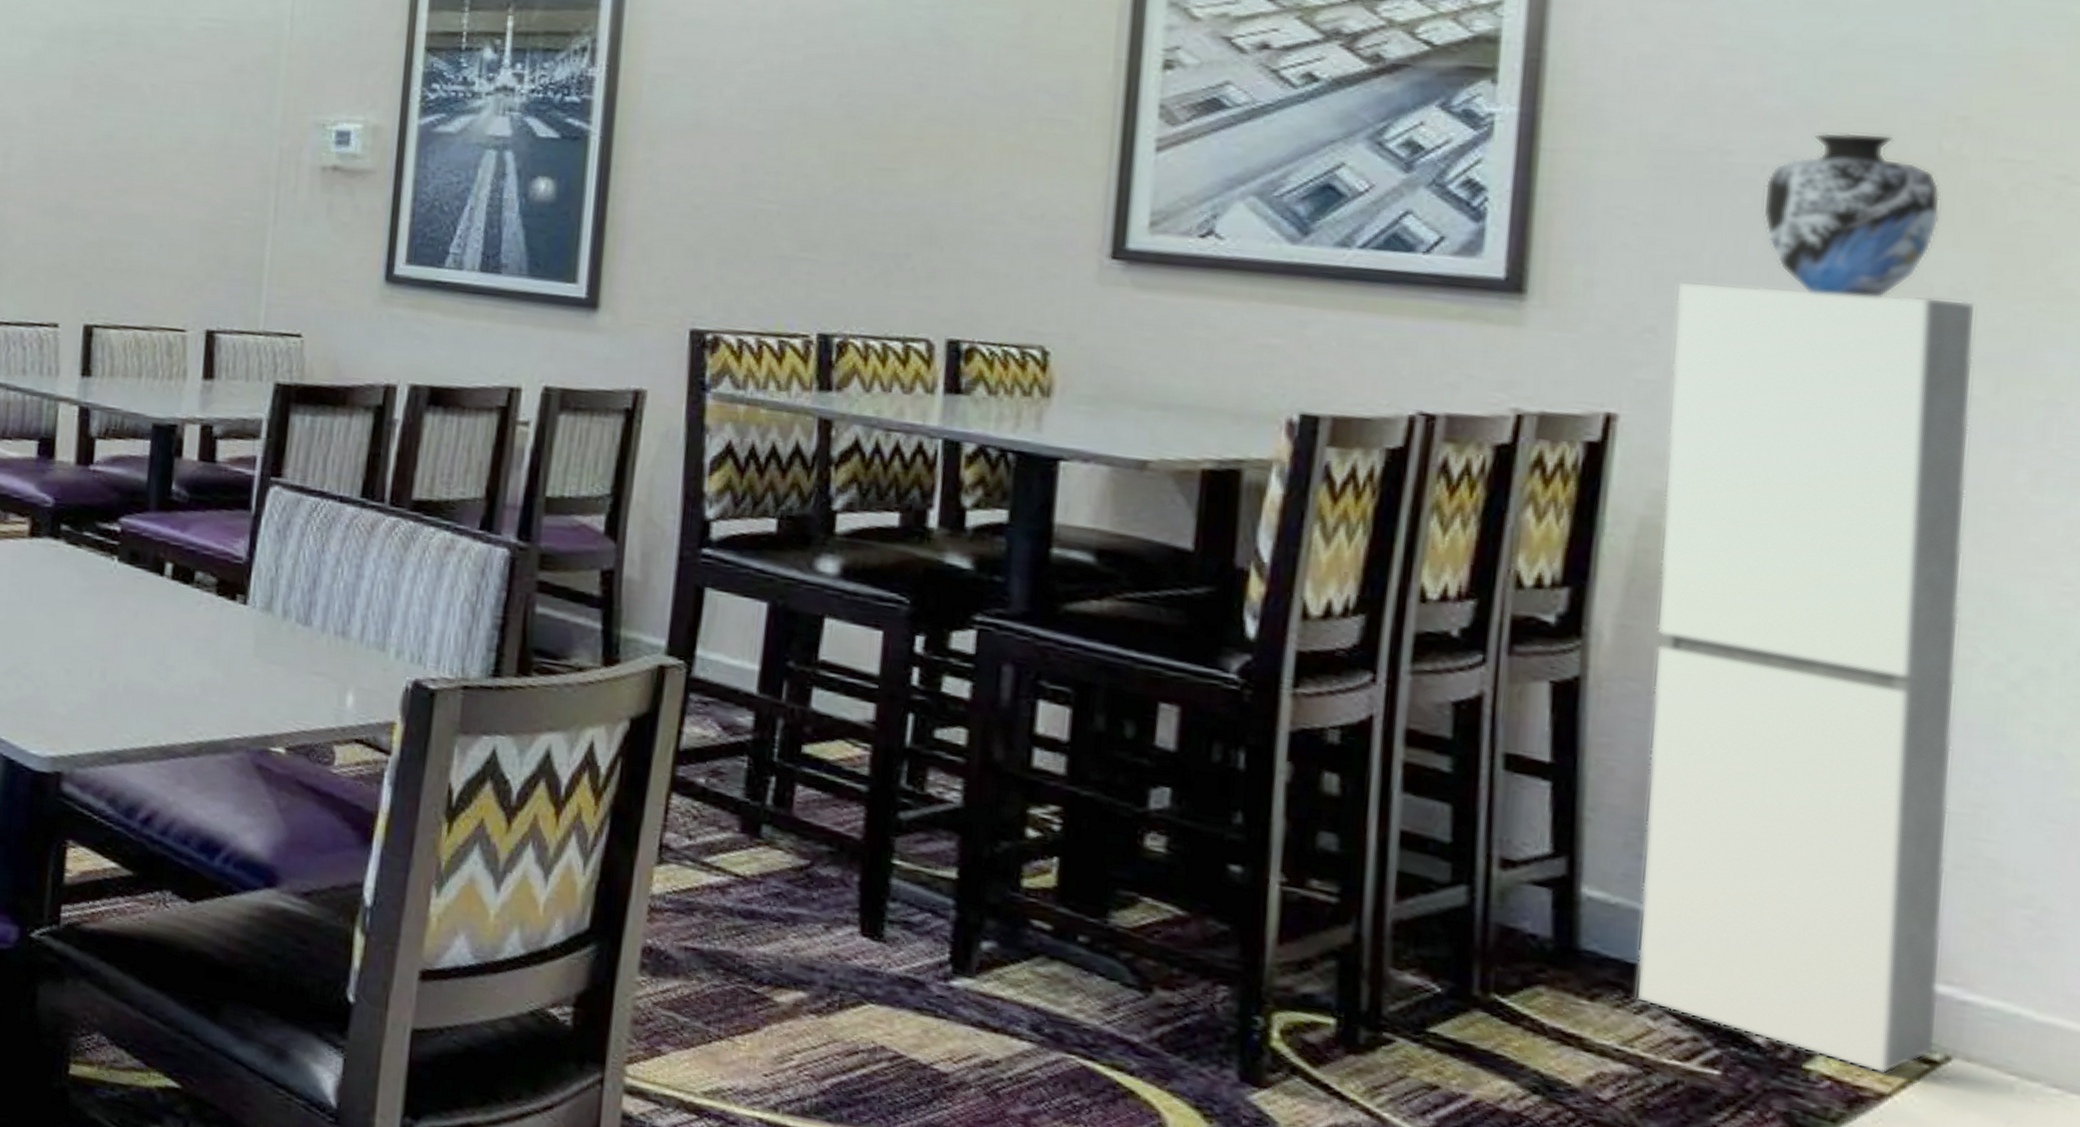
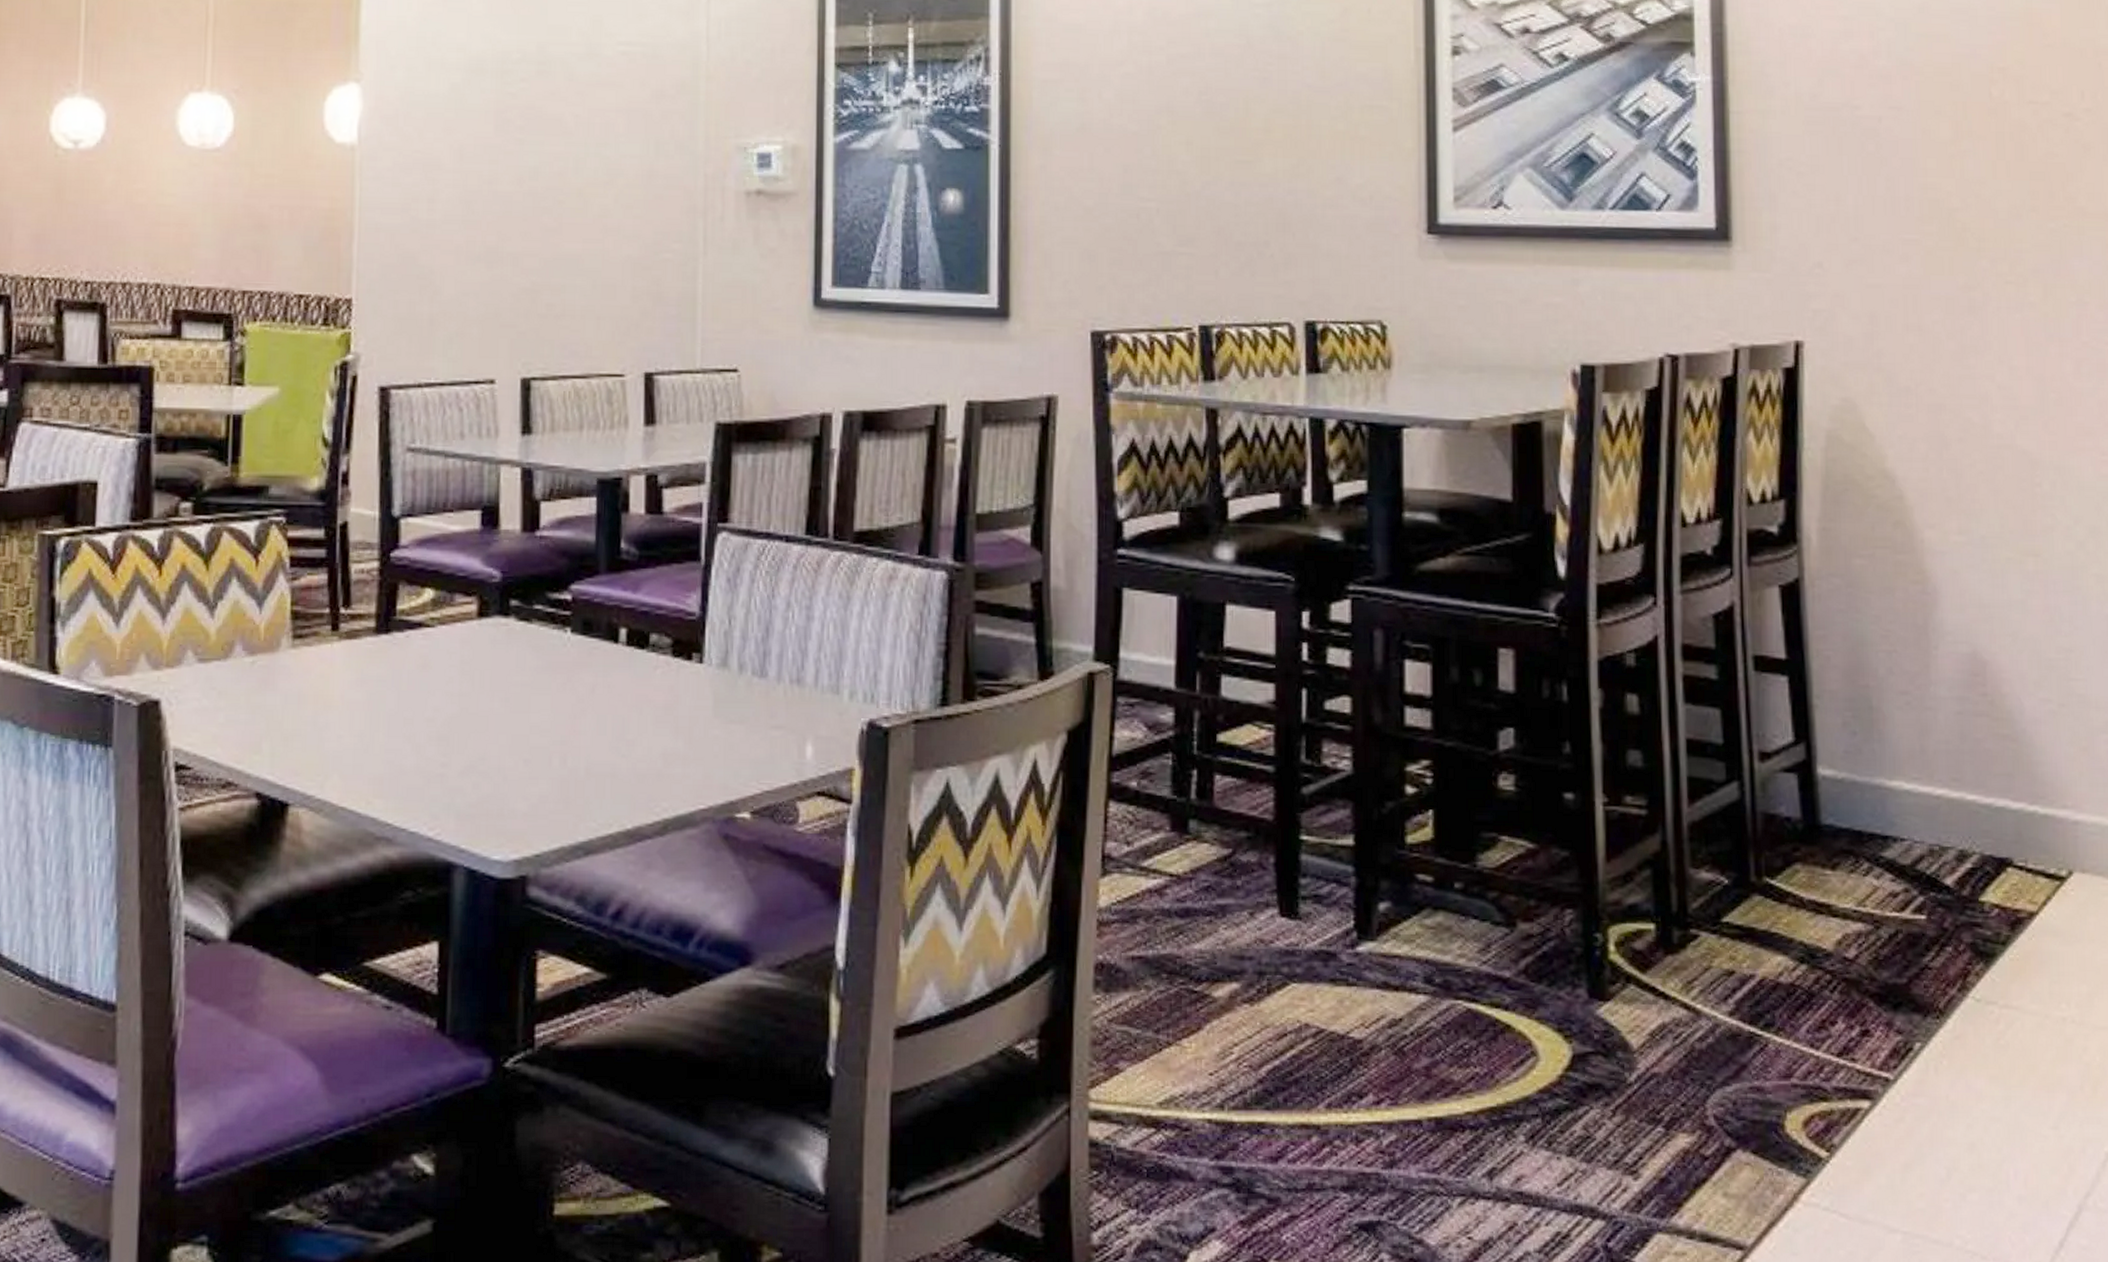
cabinet: present [1635,282,1976,1074] -> none [1833,221,2062,895]
vase: present [1763,132,1941,298] -> none [1883,85,1996,225]

